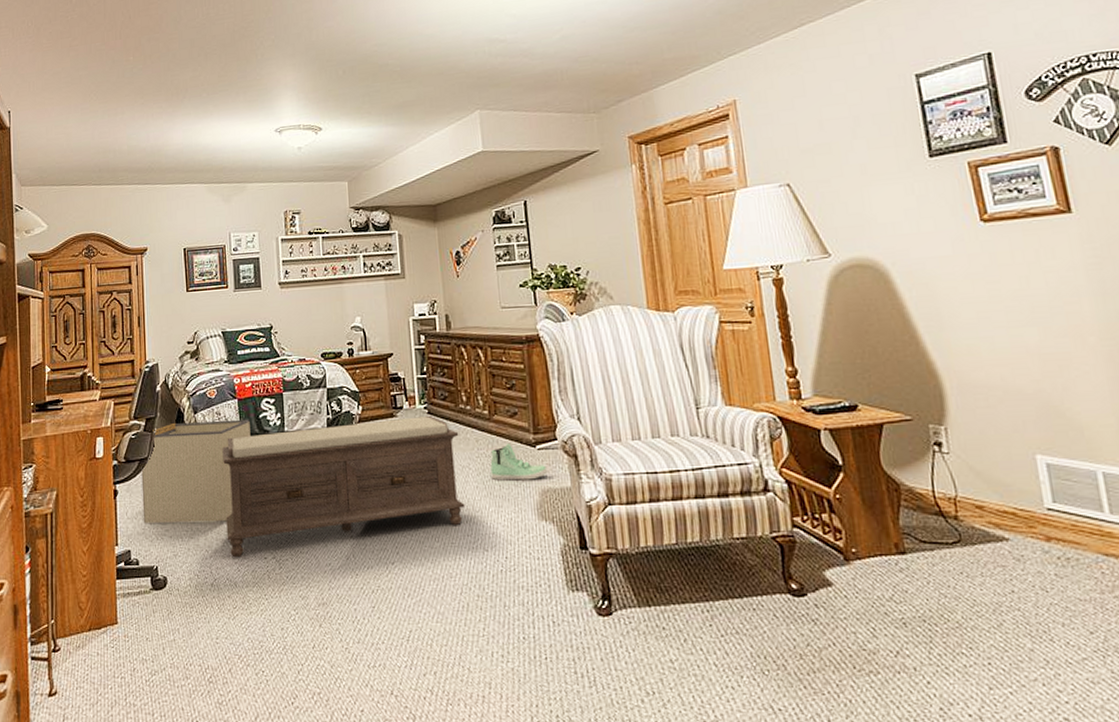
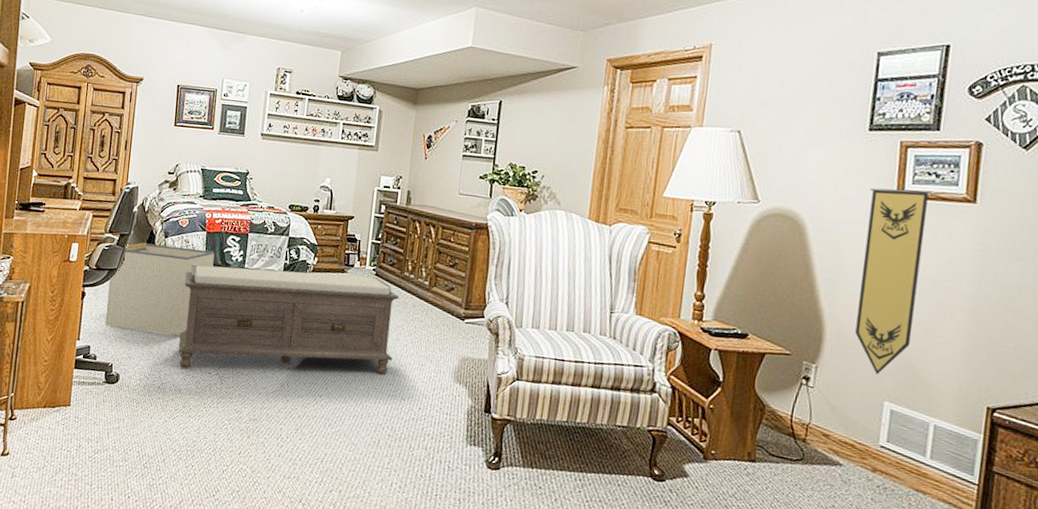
sneaker: present [490,444,548,481] -> none [420,313,471,348]
pennant: none [949,208,1046,425] -> present [855,187,932,375]

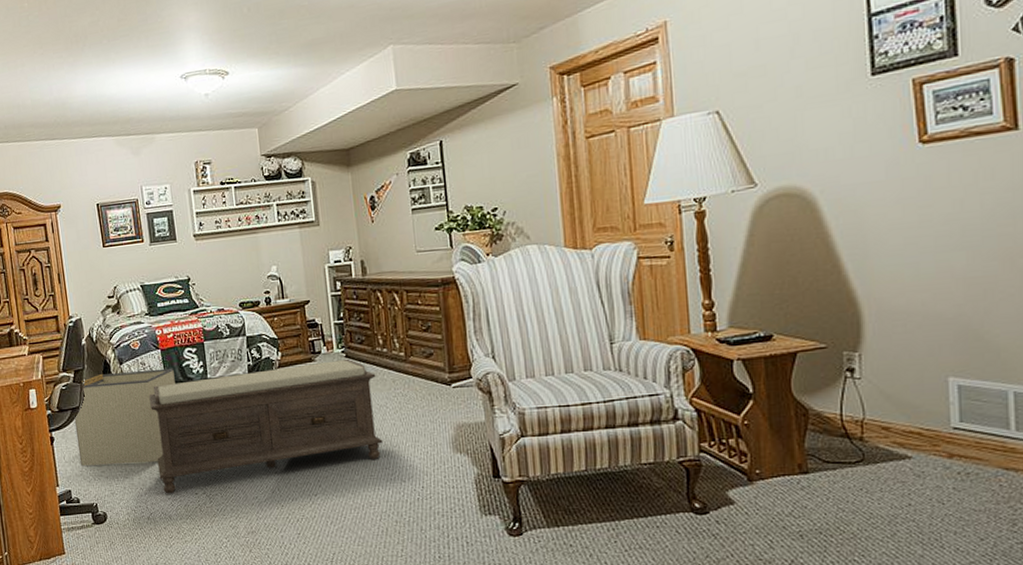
pennant: present [855,187,932,375] -> none [886,127,968,349]

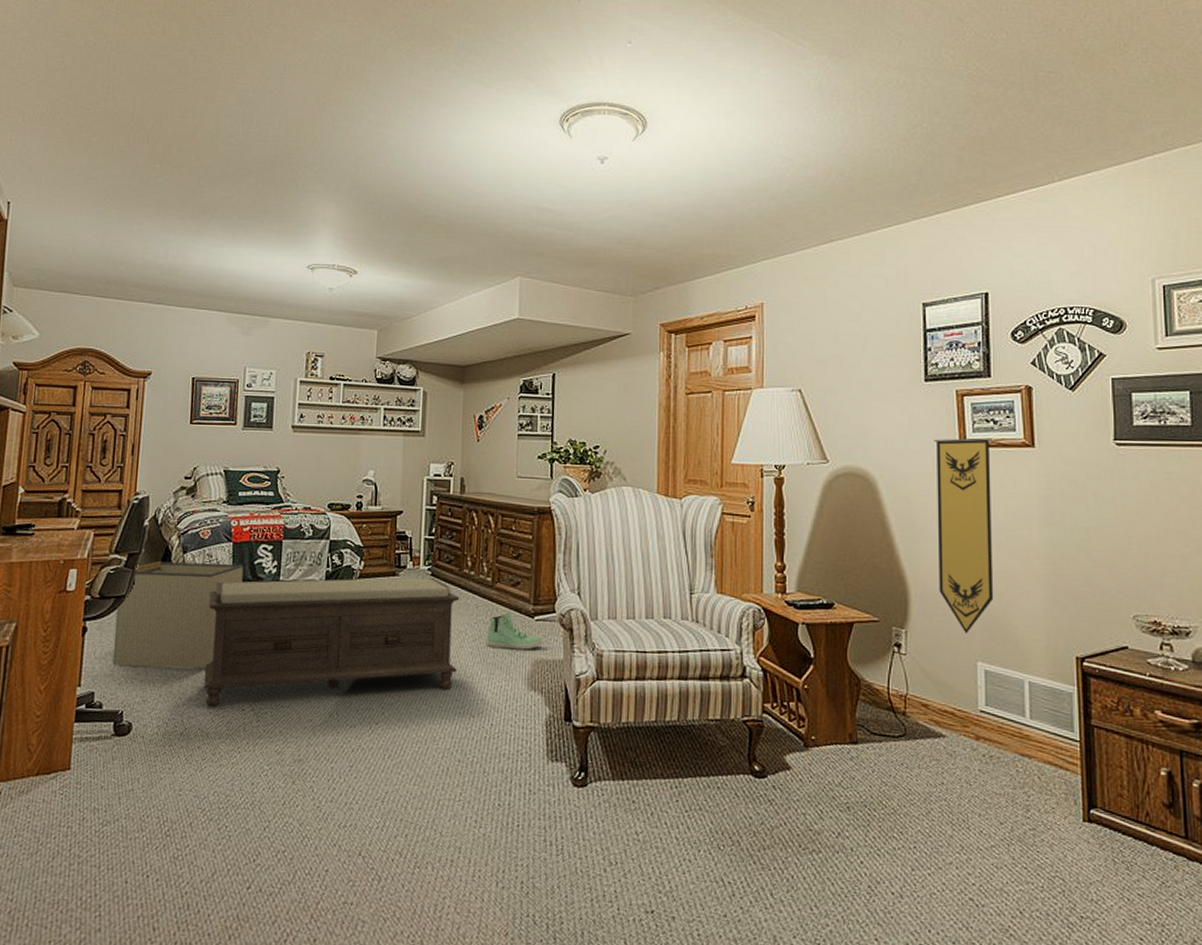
sneaker: none [407,383,463,417] -> present [487,612,543,650]
pennant: none [886,127,968,349] -> present [934,437,994,634]

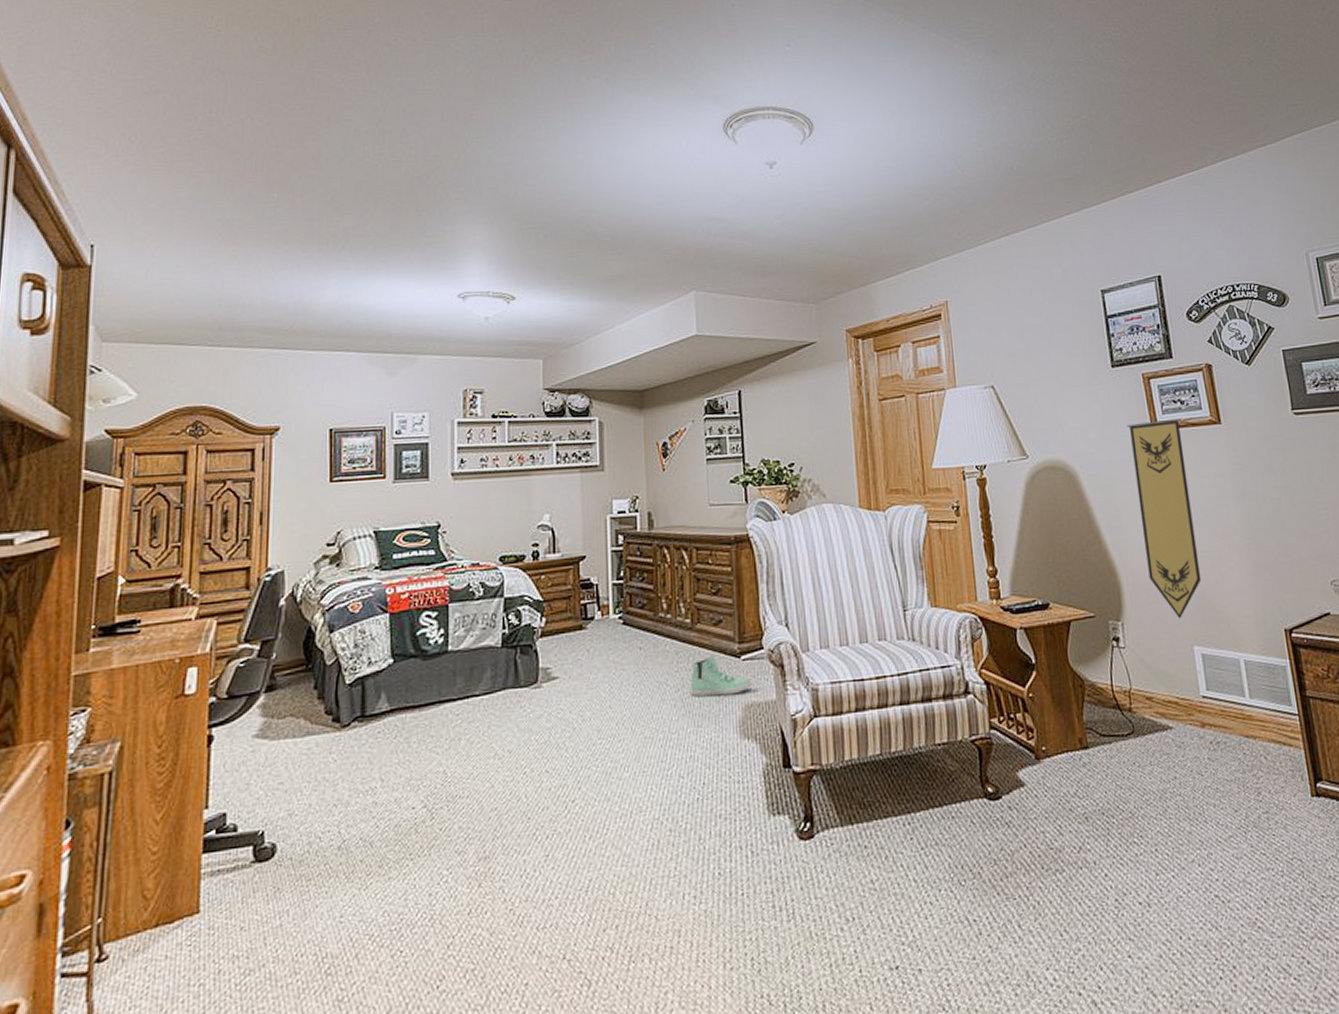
storage bin: present [112,560,244,669] -> none [247,637,404,776]
bench: present [203,577,460,708] -> none [363,626,660,811]

